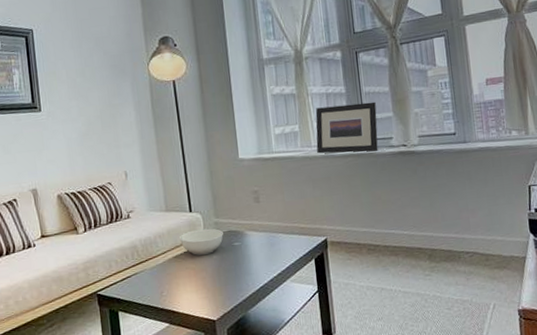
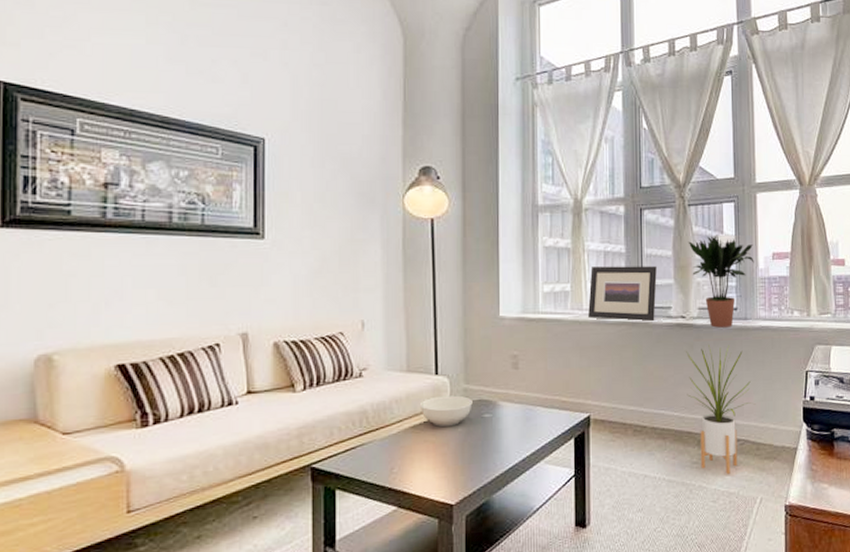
potted plant: none [403,68,469,153] -> present [688,234,754,328]
house plant: none [410,167,482,284] -> present [686,344,756,474]

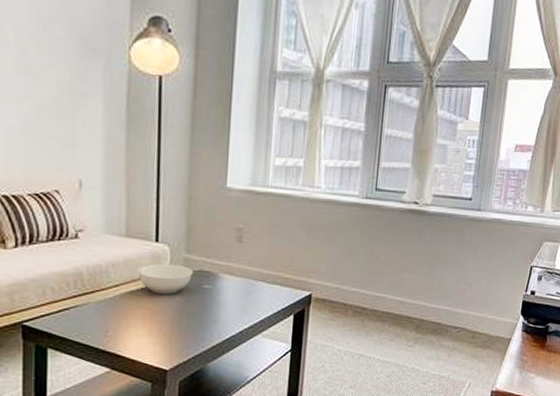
picture frame: present [588,266,657,321] -> none [319,143,395,204]
house plant: present [686,344,756,474] -> none [410,232,478,359]
potted plant: present [688,234,754,328] -> none [430,120,497,217]

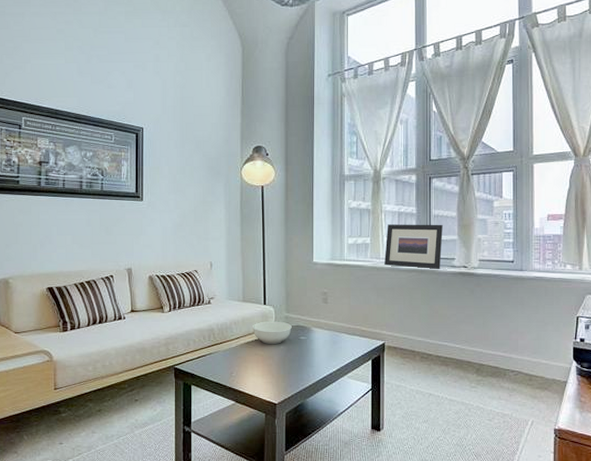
picture frame: none [319,143,395,204] -> present [384,224,443,269]

